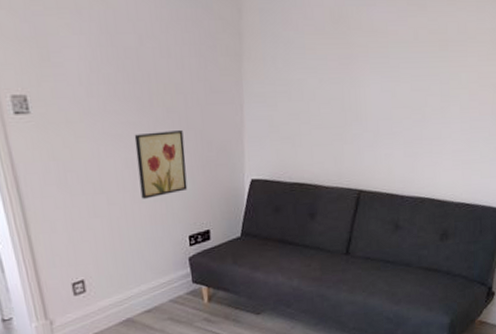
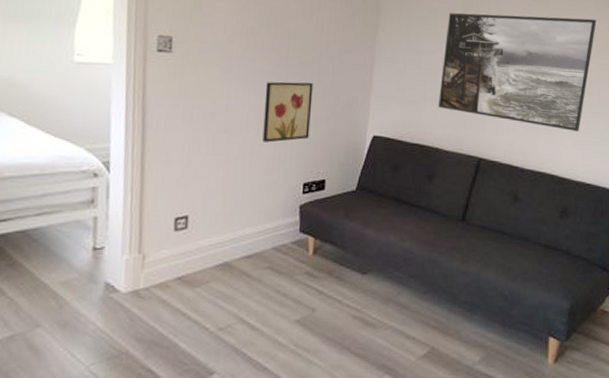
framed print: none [313,20,478,151] -> present [438,13,597,131]

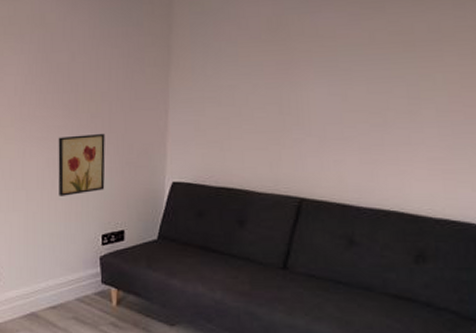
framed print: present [438,13,597,131] -> none [245,18,456,159]

